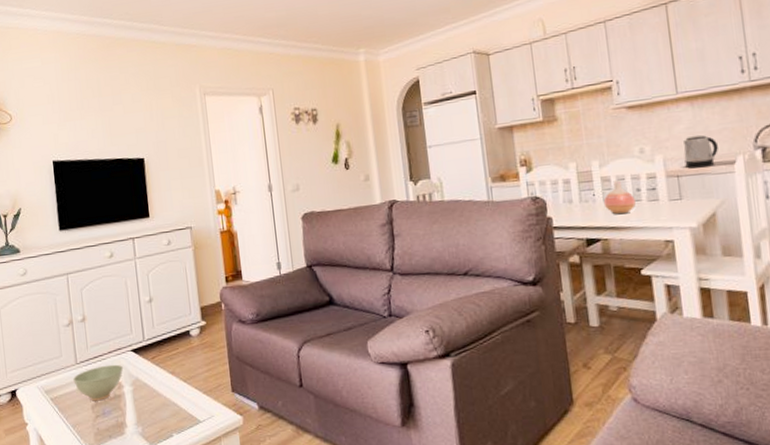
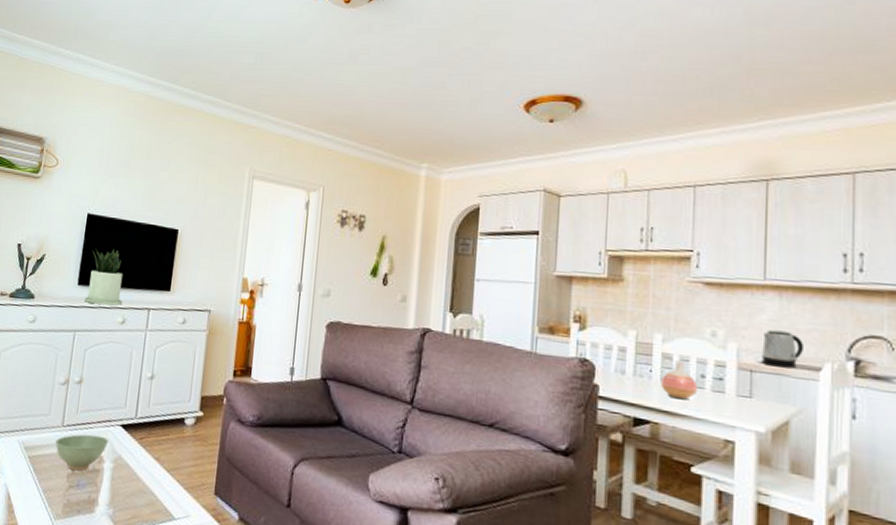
planter: none [66,189,106,246] -> present [83,248,123,306]

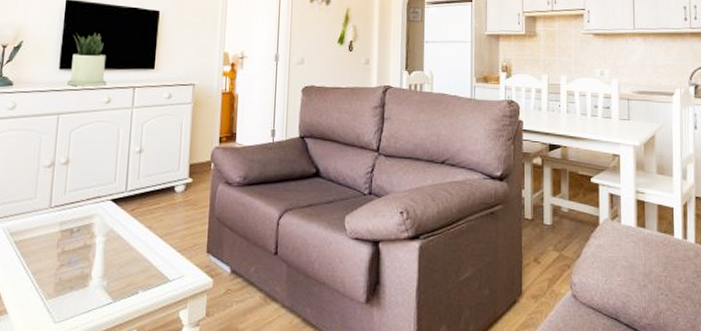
bowl: present [55,434,109,471] -> none [43,212,100,249]
vase: present [660,360,697,400] -> none [566,96,592,126]
kettle: present [762,329,803,369] -> none [635,66,662,95]

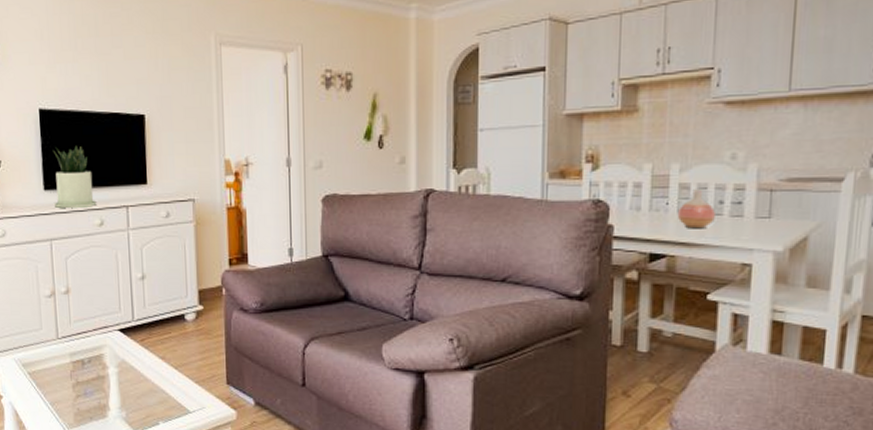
vase: none [566,96,592,126] -> present [677,189,715,229]

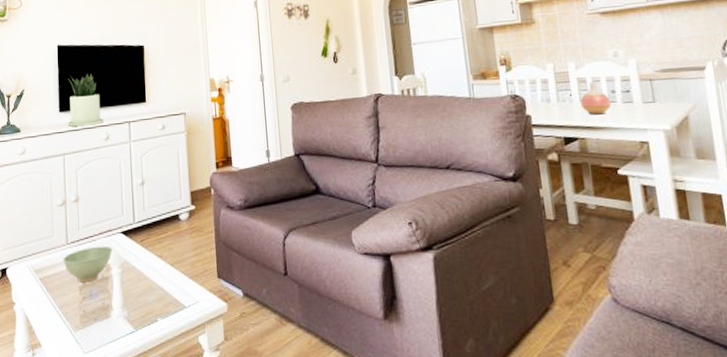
bowl: none [53,343,110,380] -> present [63,246,113,283]

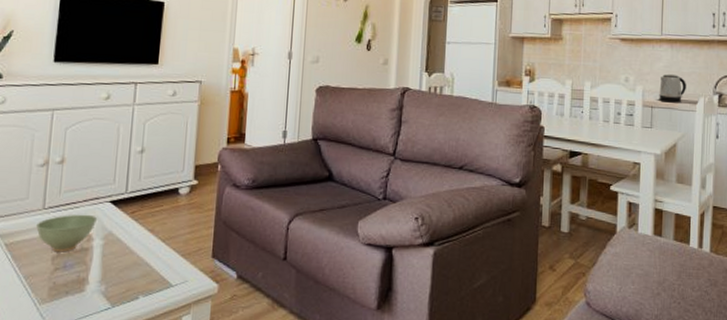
planter: present [67,73,104,127] -> none [61,23,106,82]
vase: present [580,82,611,115] -> none [589,102,615,134]
kettle: none [655,41,689,73] -> present [659,73,686,103]

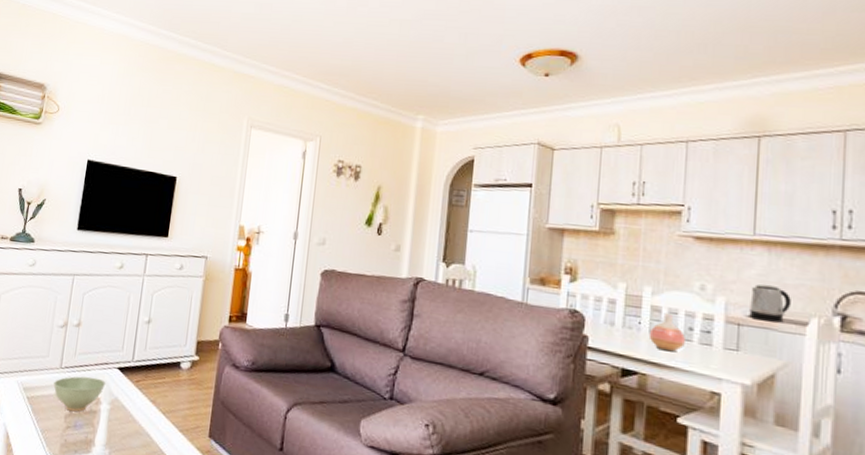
vase: none [589,102,615,134] -> present [648,313,685,352]

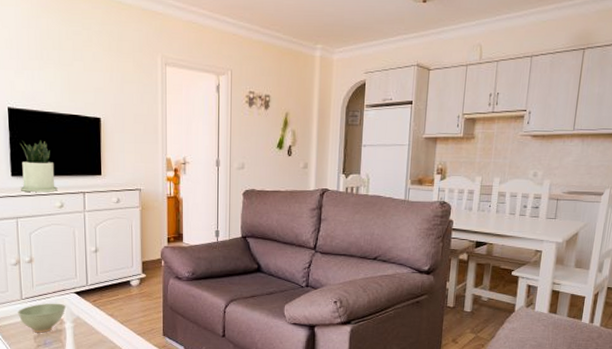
planter: none [83,194,122,251] -> present [19,140,58,193]
vase: present [648,313,685,352] -> none [495,197,521,225]
kettle: present [749,284,791,323] -> none [565,167,594,195]

